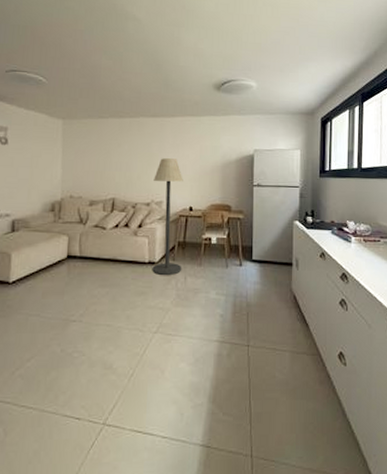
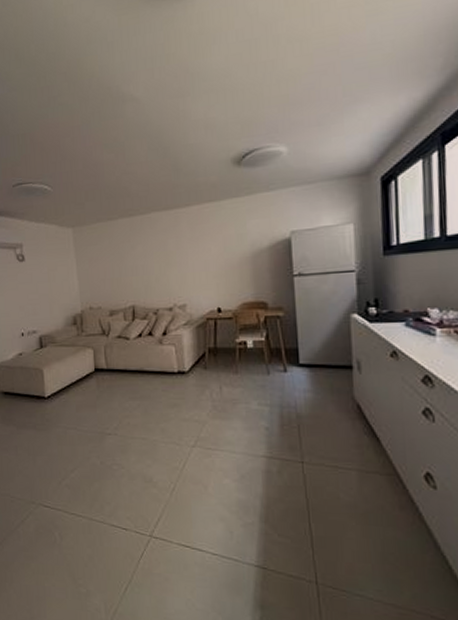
floor lamp: present [152,158,183,275] -> none [173,254,216,385]

